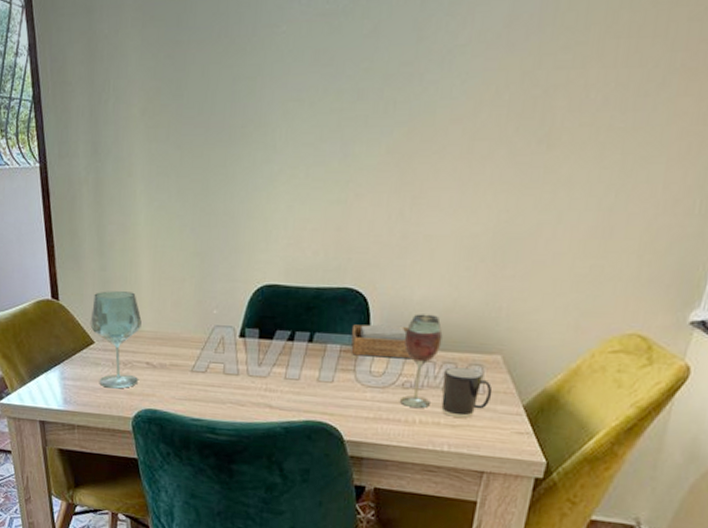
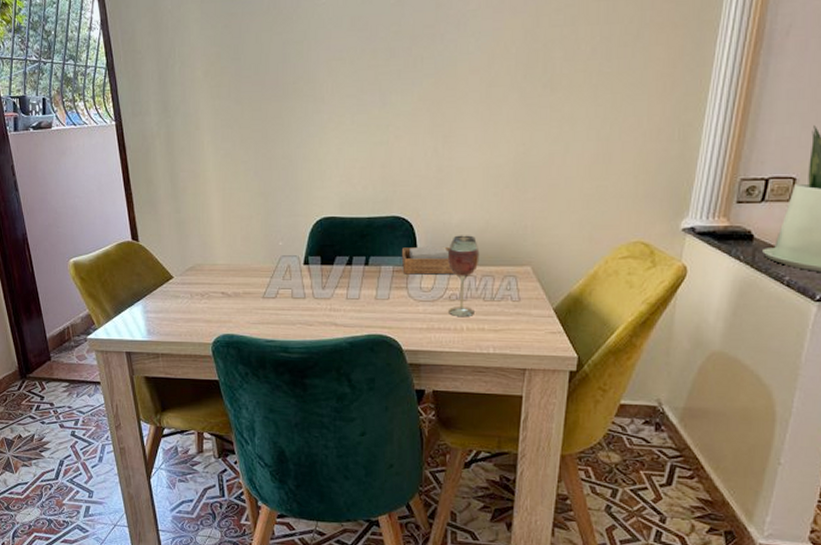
wine glass: present [90,291,142,389] -> none [168,230,215,318]
mug: present [441,367,493,418] -> none [483,279,526,323]

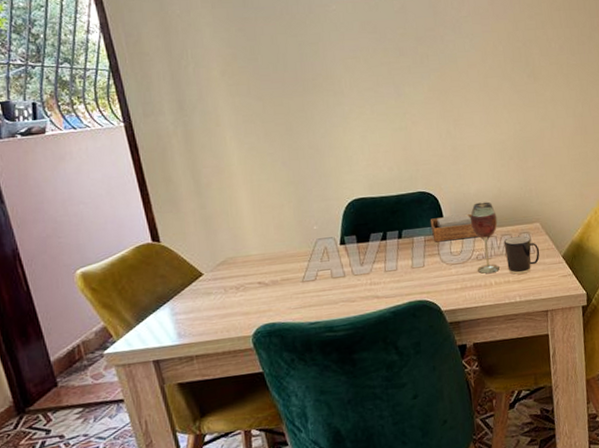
mug: none [483,279,526,323] -> present [503,236,540,275]

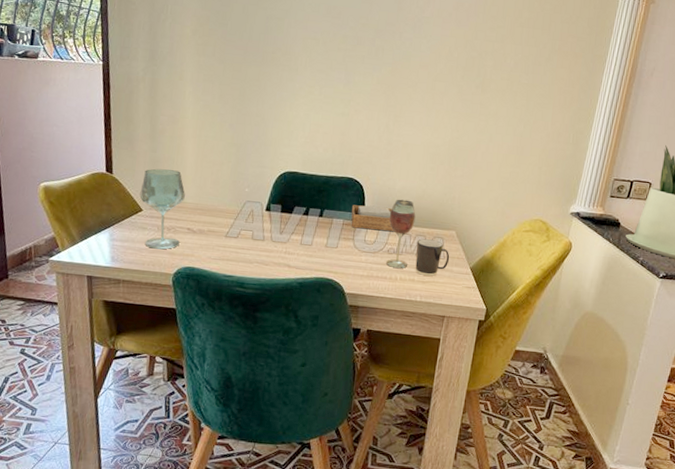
wine glass: none [196,223,253,314] -> present [139,168,185,250]

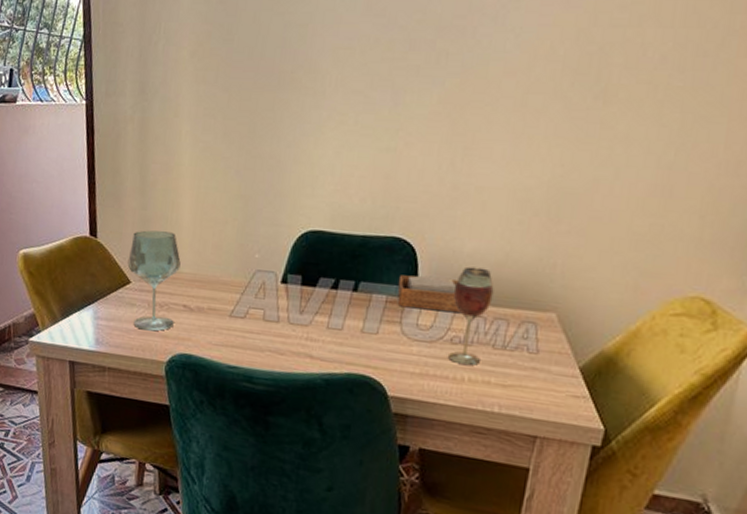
mug: present [415,239,450,276] -> none [491,323,547,378]

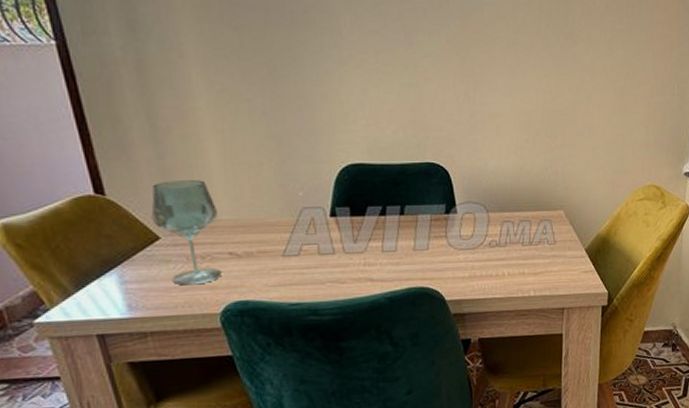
napkin holder: present [397,275,460,314] -> none [438,193,492,223]
wineglass: present [448,266,494,365] -> none [486,181,516,262]

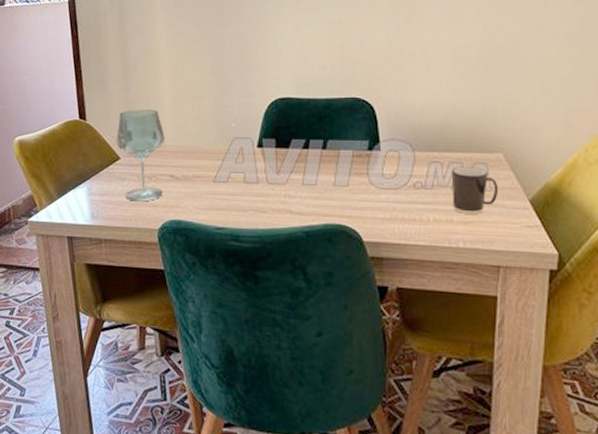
mug: none [521,224,561,266] -> present [451,167,499,214]

